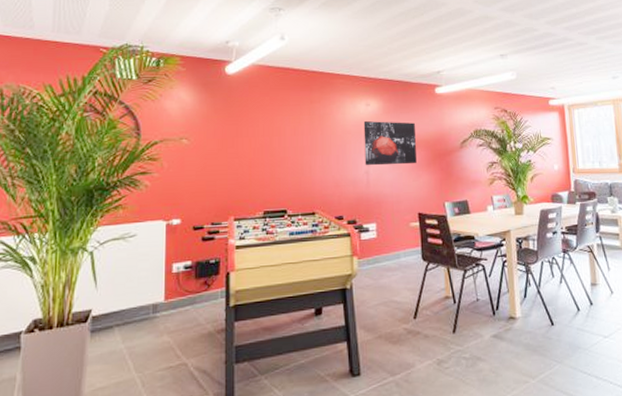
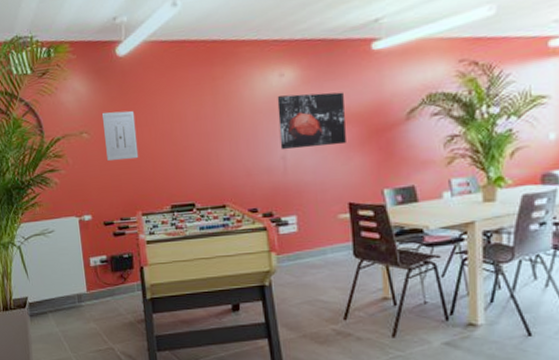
wall art: none [204,121,237,167] -> present [101,110,139,161]

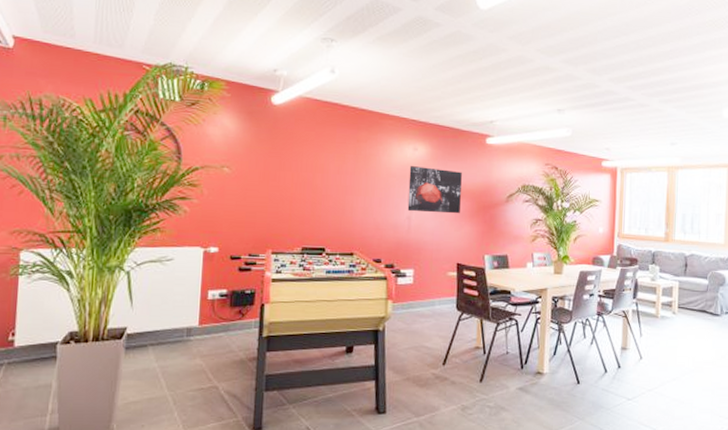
wall art: present [101,110,139,161] -> none [245,151,280,200]

